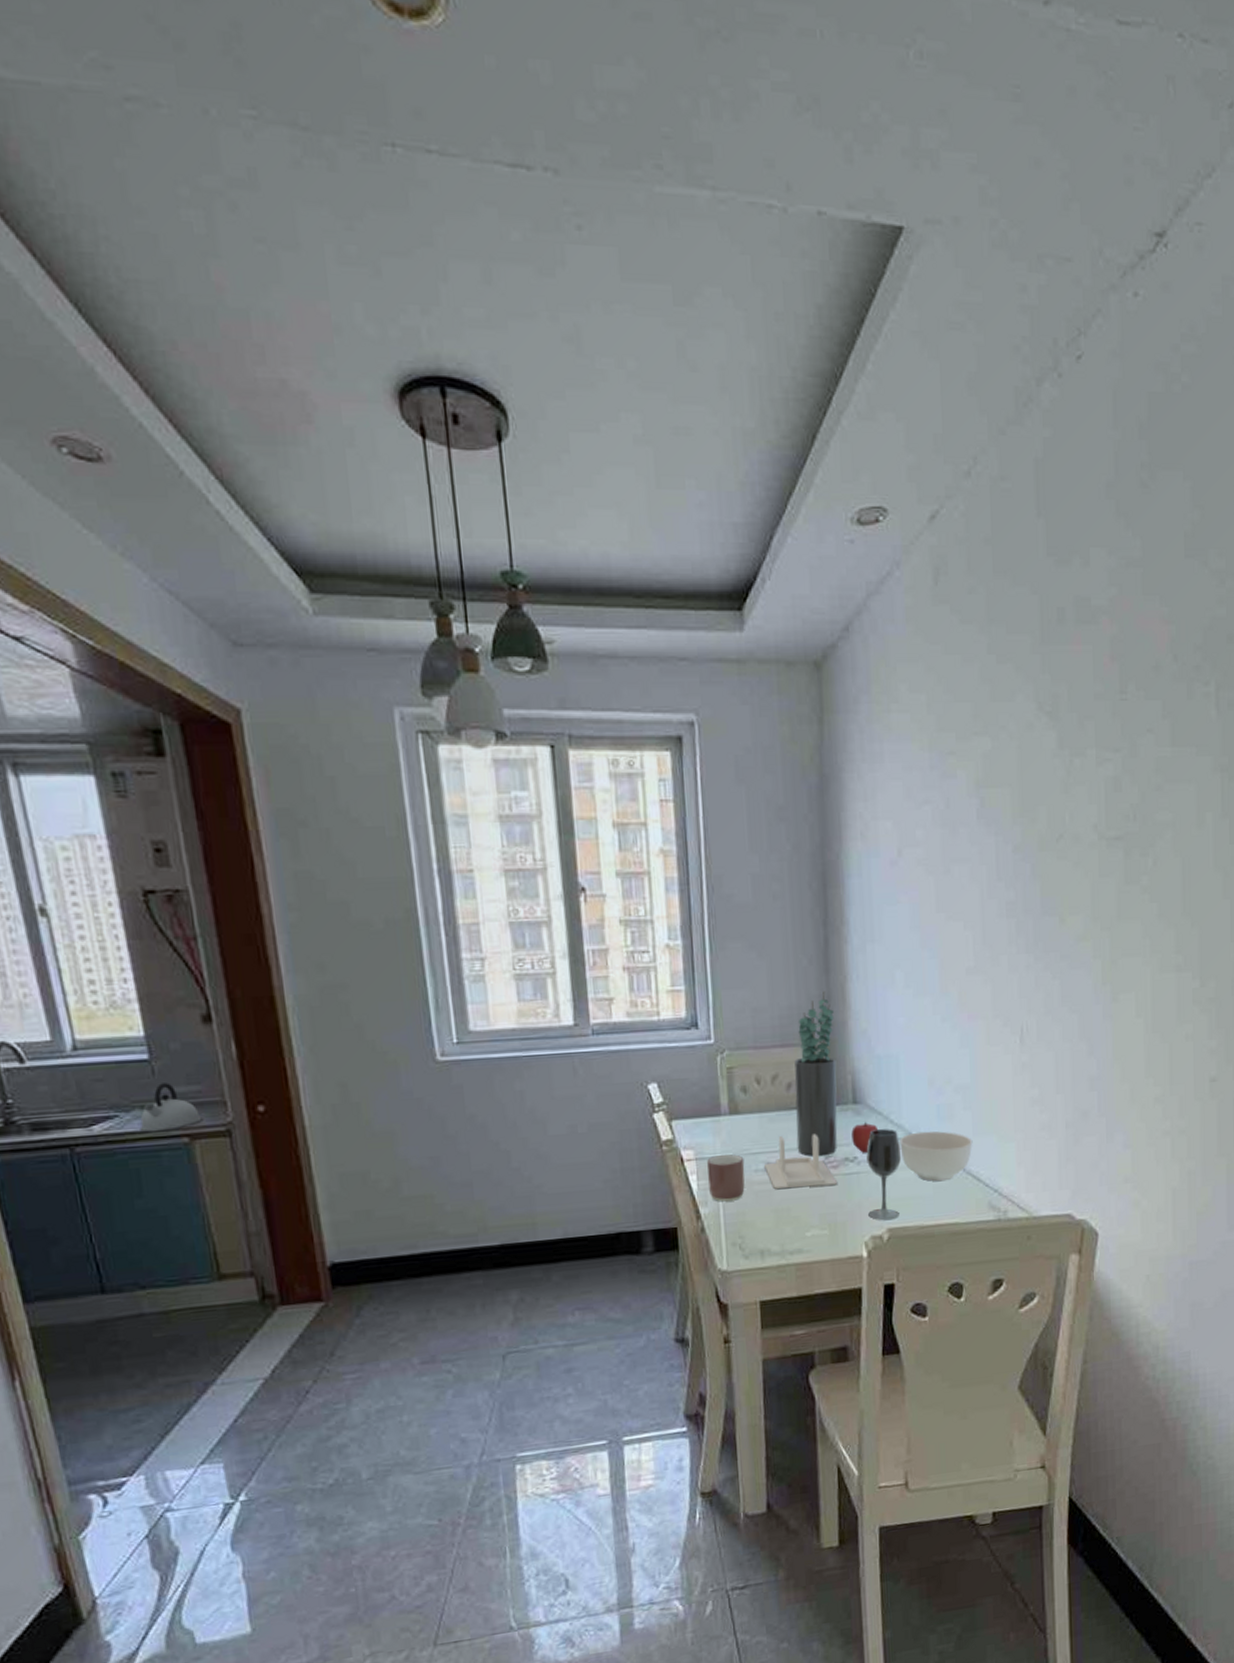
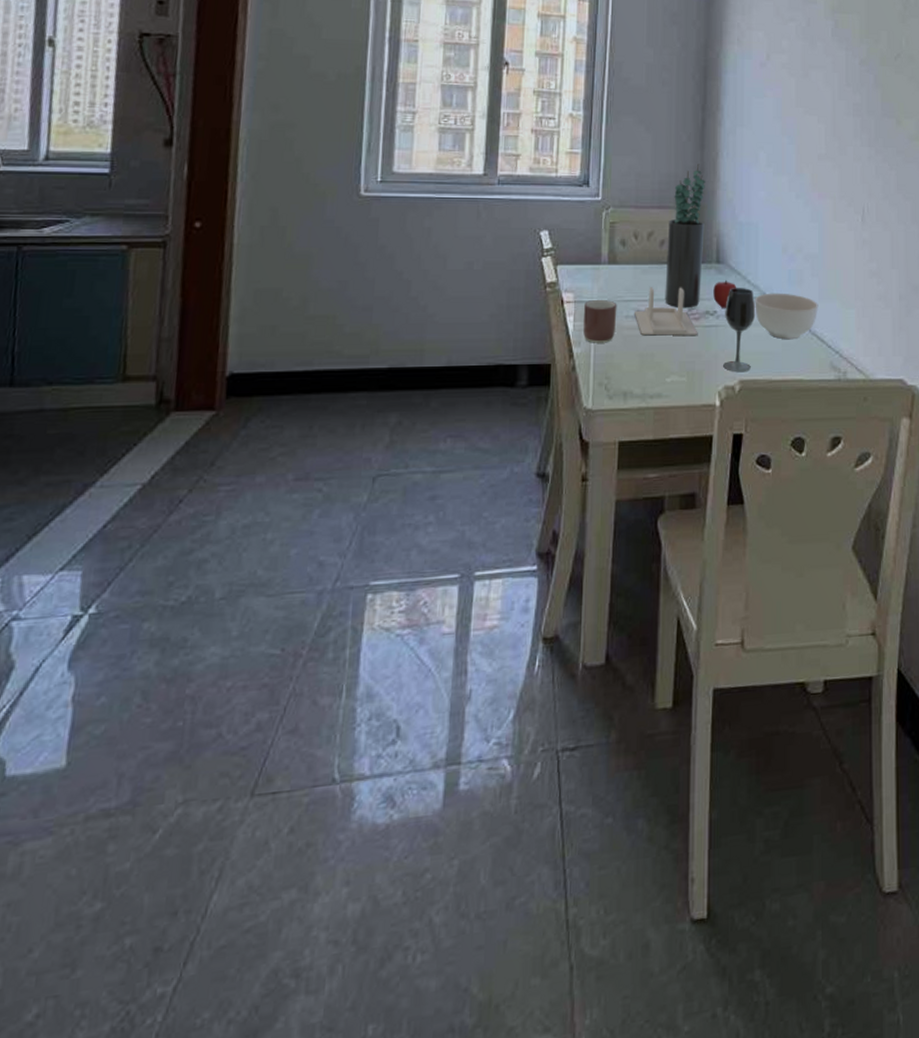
kettle: present [140,1082,202,1133] -> none [85,195,143,238]

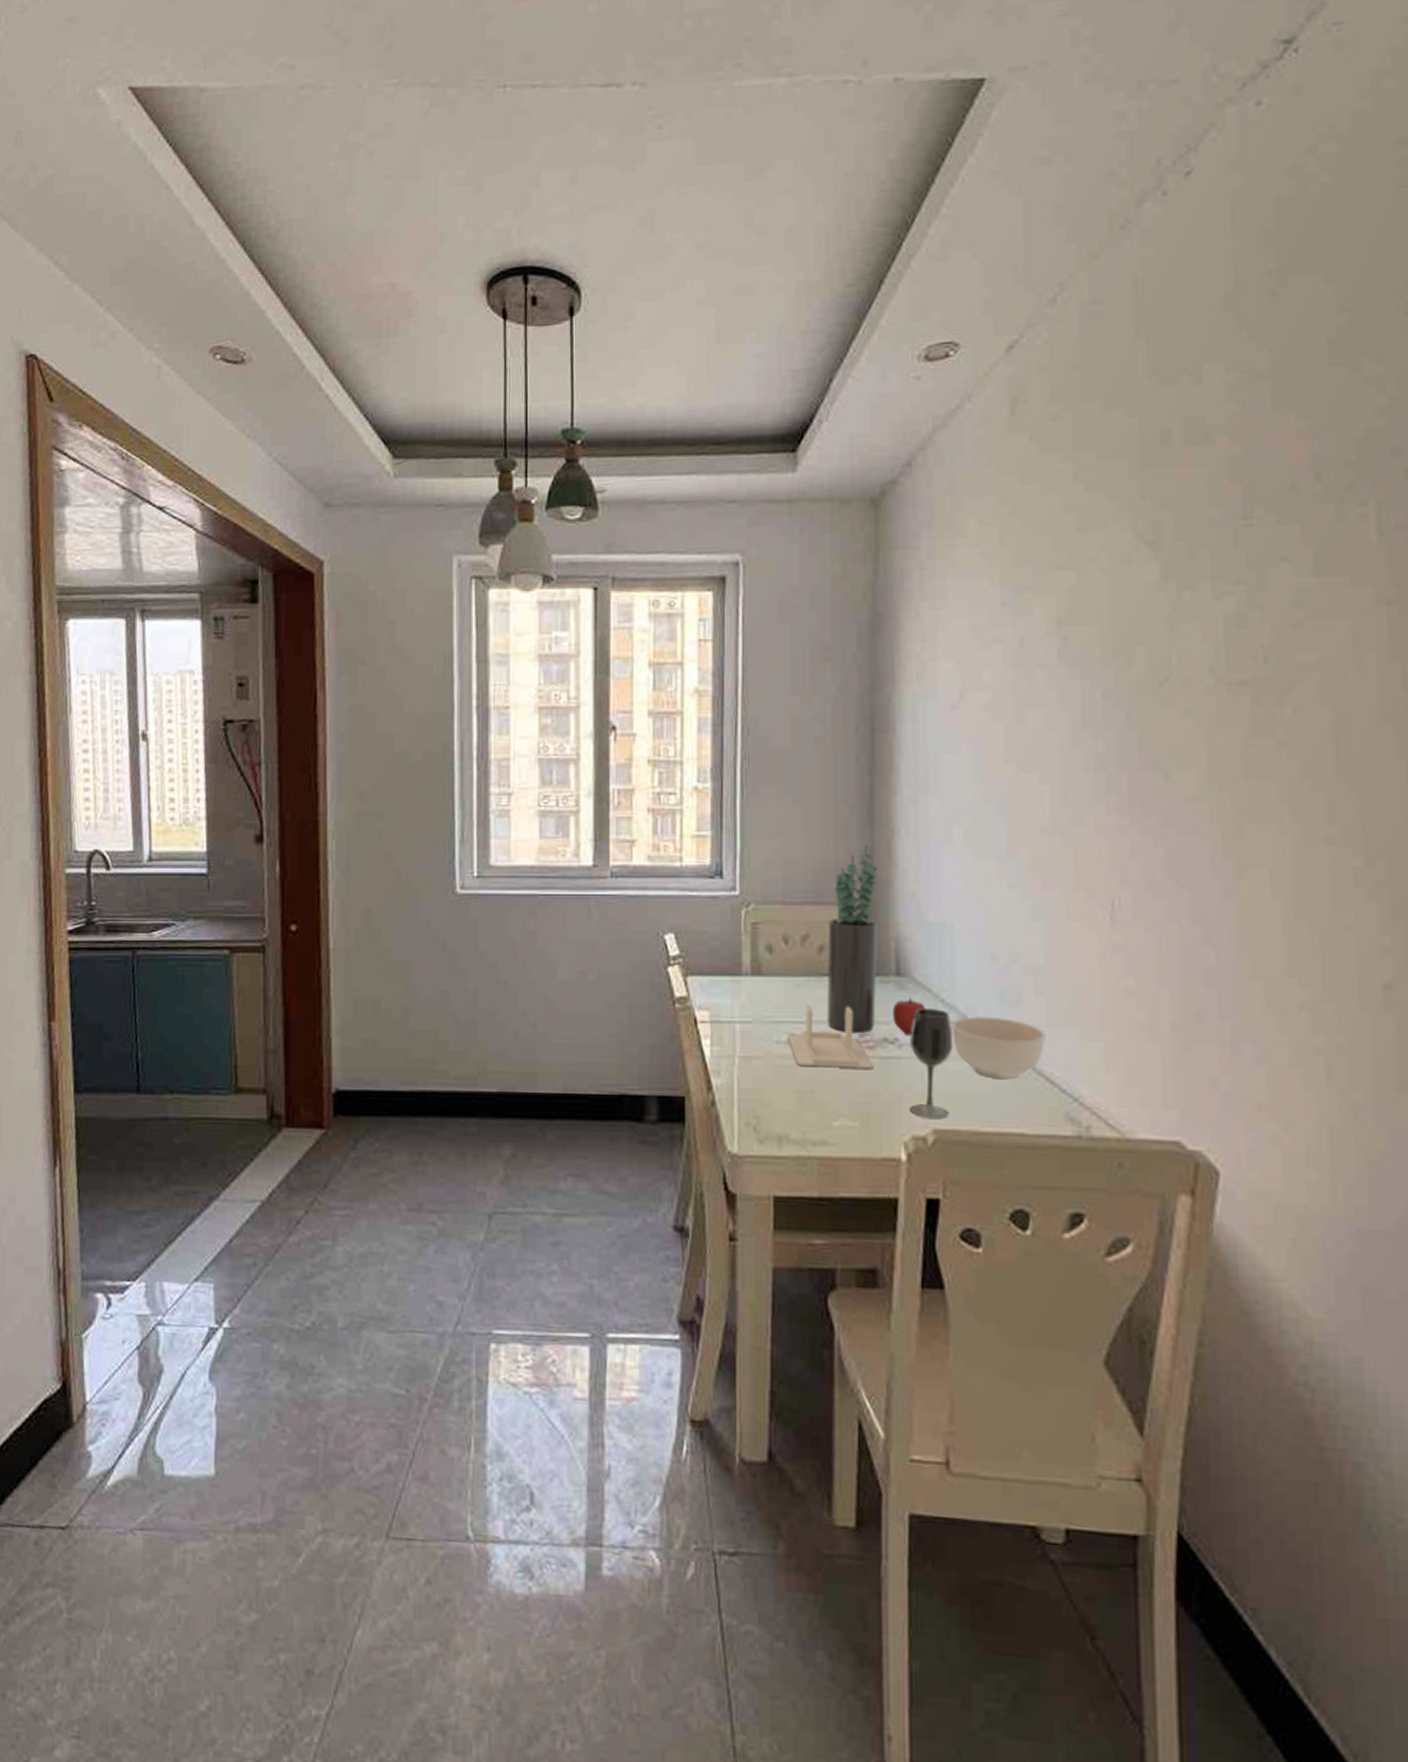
mug: present [582,299,617,343] -> none [722,1019,765,1074]

